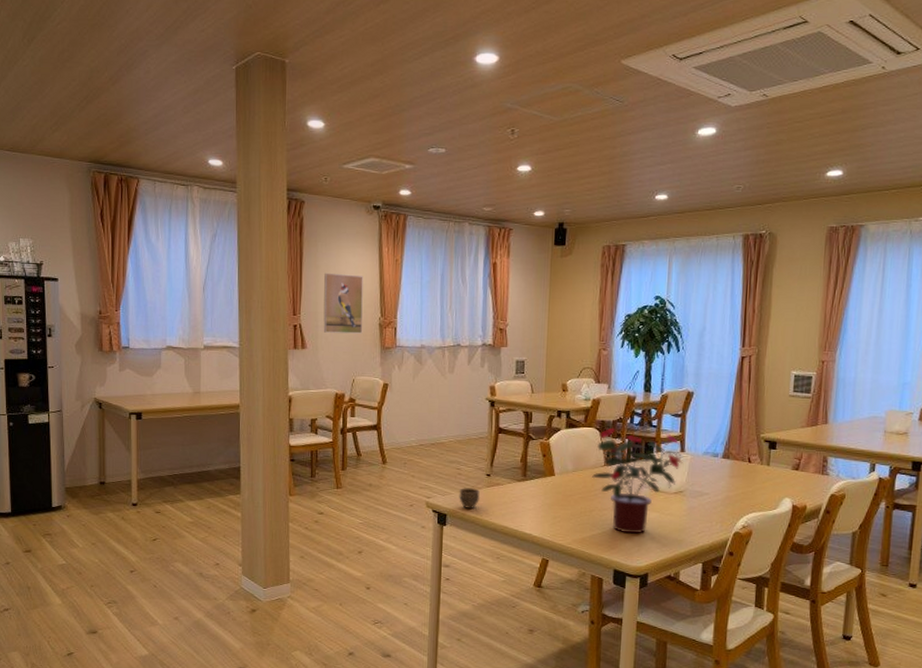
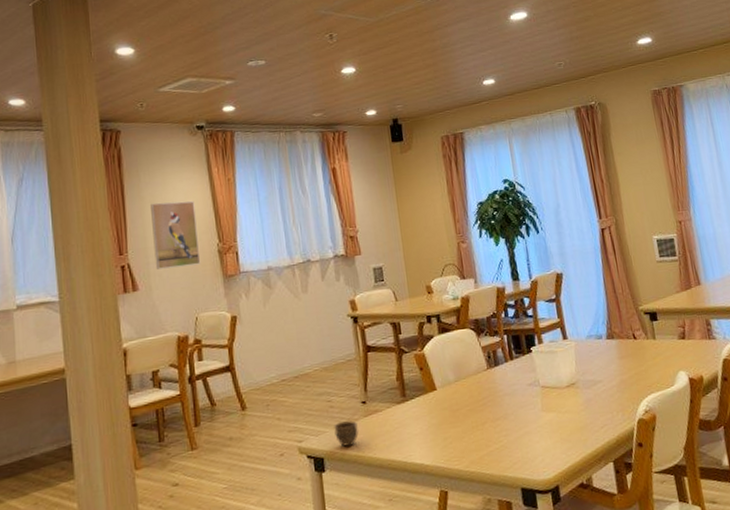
potted flower: present [592,427,683,534] -> none [476,321,568,443]

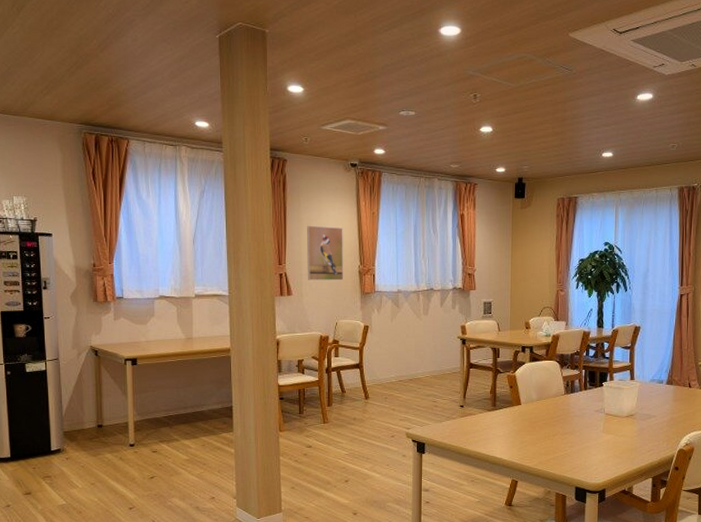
cup: present [334,421,359,448] -> none [436,419,454,438]

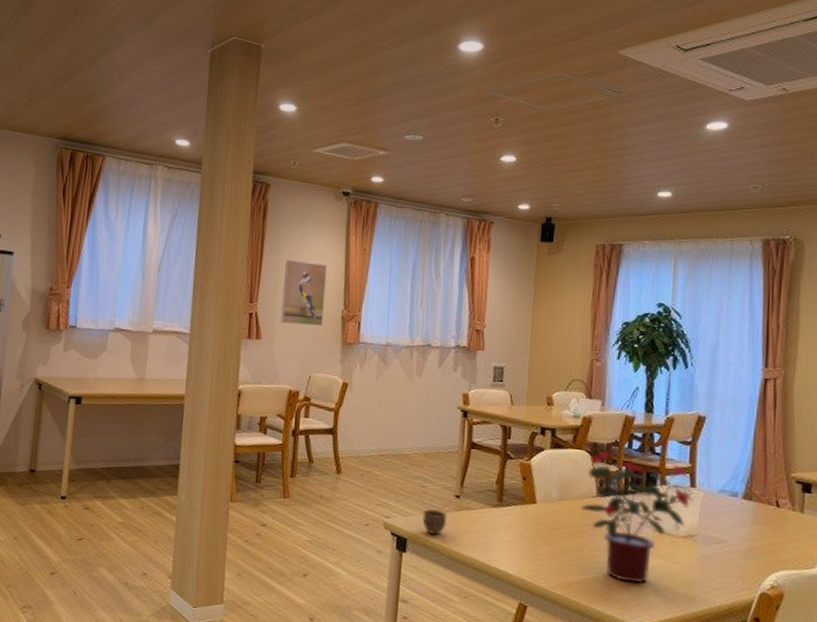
cup: none [436,419,454,438] -> present [422,509,447,535]
potted flower: none [554,360,633,454] -> present [581,451,693,584]

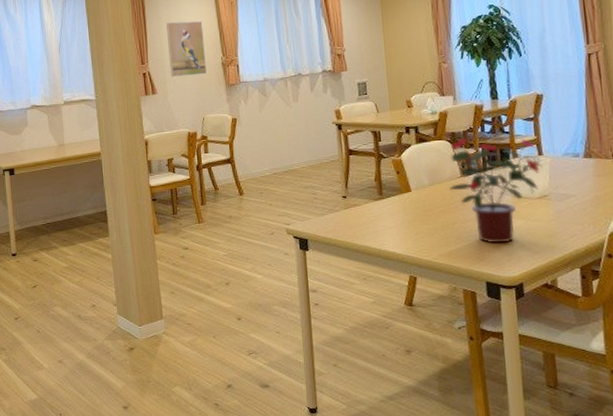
cup: present [422,509,447,535] -> none [317,211,339,233]

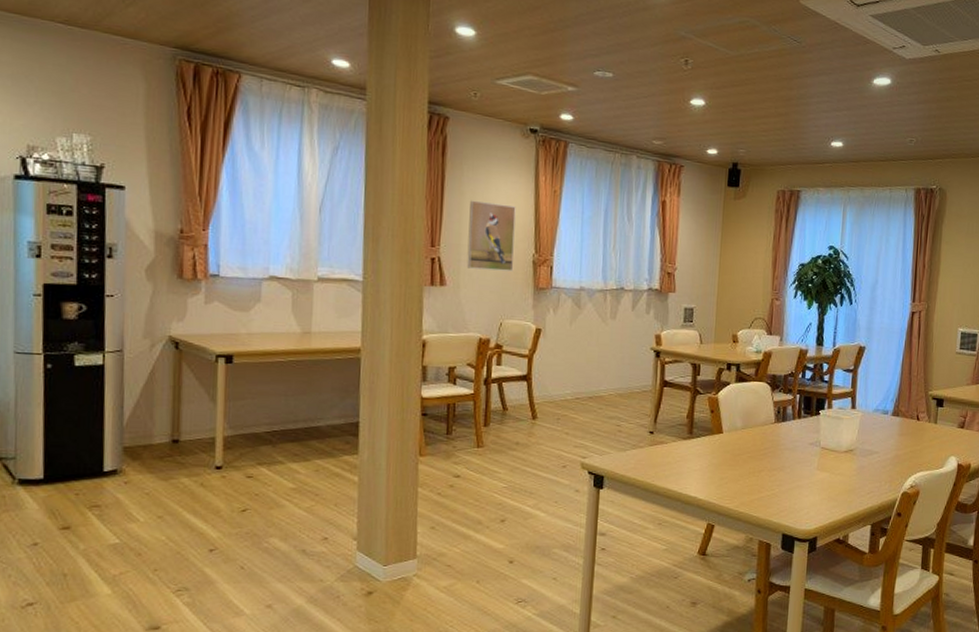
potted flower: present [450,138,543,244] -> none [762,382,854,495]

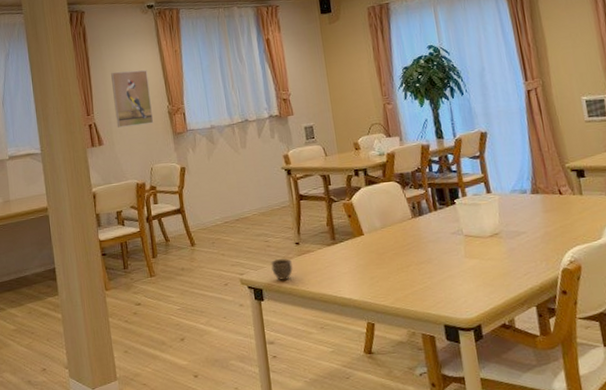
cup: none [618,446,642,471] -> present [271,259,293,281]

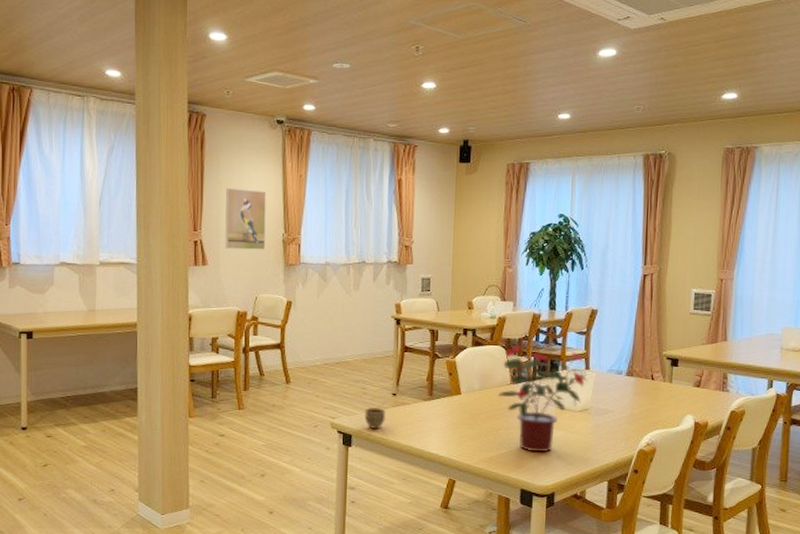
potted flower: none [401,176,492,285] -> present [498,345,588,453]

